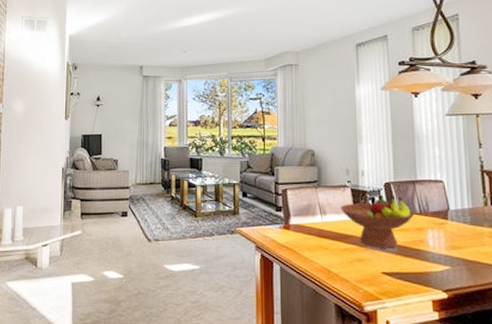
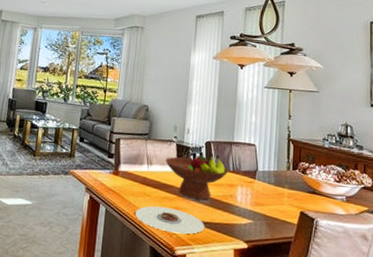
plate: none [314,260,395,288] -> present [135,206,205,235]

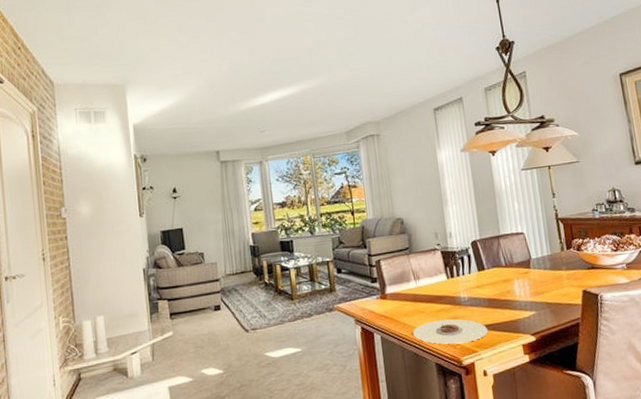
fruit bowl: present [165,152,229,201] -> none [433,251,502,305]

